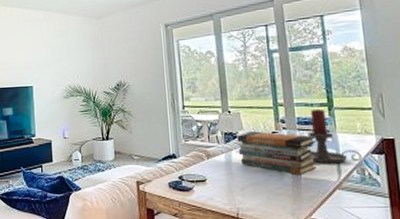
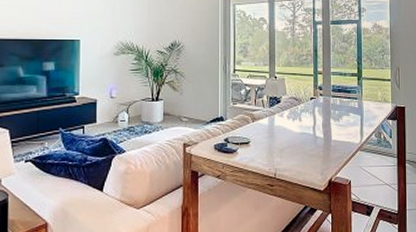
book stack: present [237,131,317,176] -> none [280,97,345,138]
candle holder: present [308,109,362,164] -> none [338,78,380,128]

